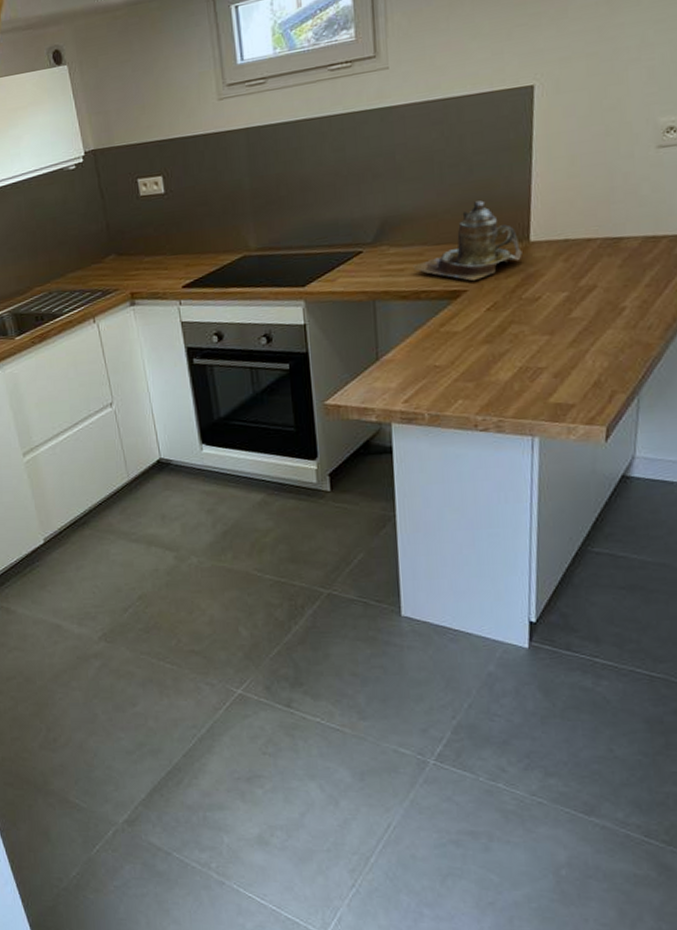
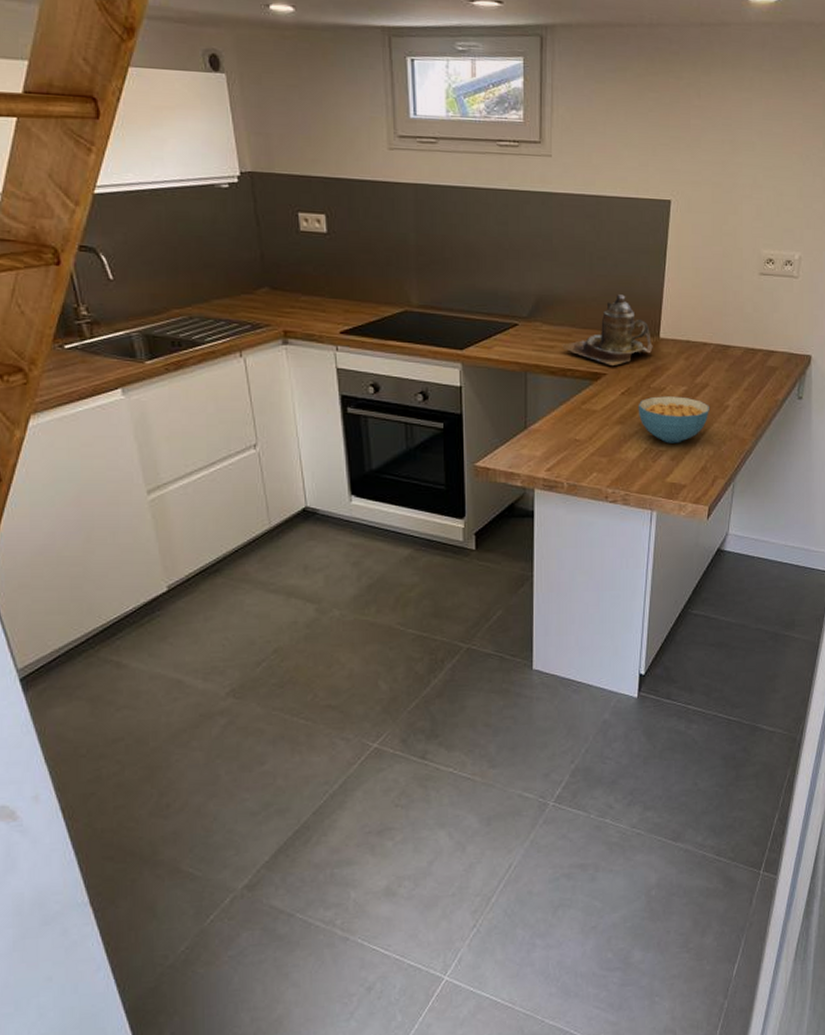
cereal bowl: none [507,304,601,359] -> present [638,396,711,444]

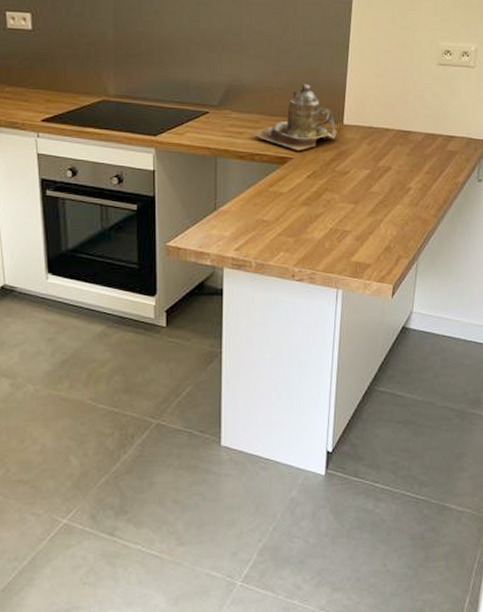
cereal bowl: present [638,396,711,444] -> none [323,179,393,224]

